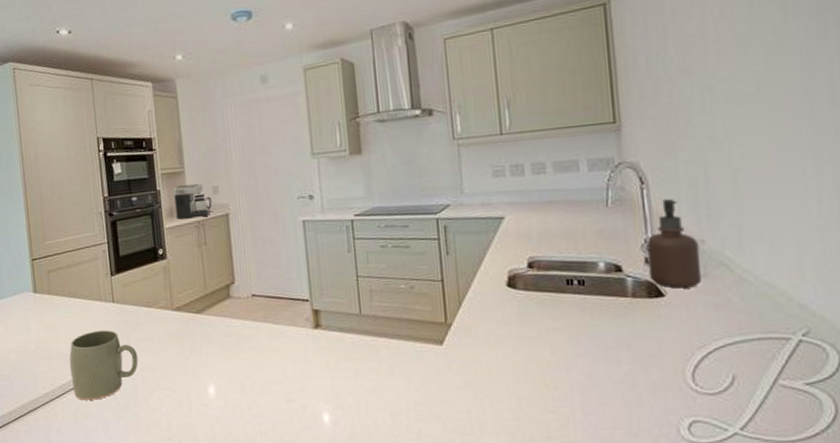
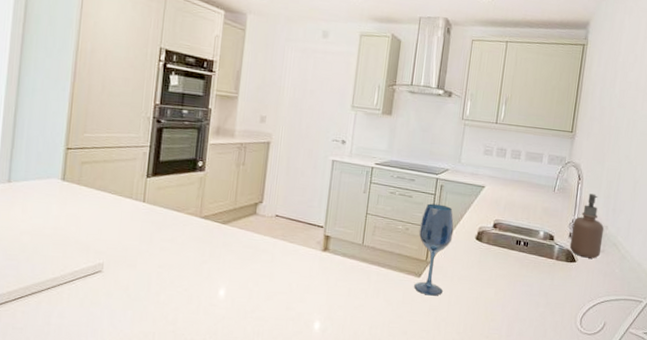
mug: present [69,330,139,400] -> none [84,225,158,290]
coffee maker: present [173,183,212,220] -> none [222,108,258,141]
wineglass: none [427,250,477,367] -> present [414,203,454,296]

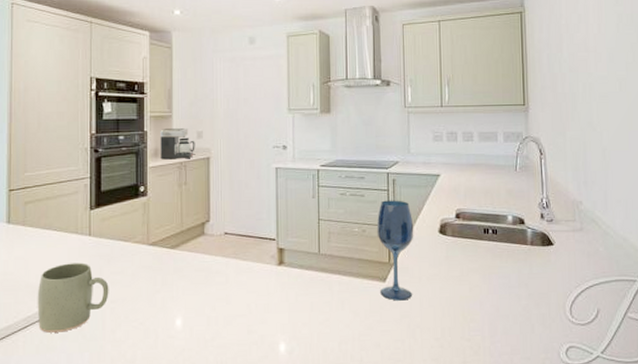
mug: none [84,225,158,290] -> present [37,262,109,333]
coffee maker: none [222,108,258,141] -> present [160,127,195,160]
soap dispenser: present [569,193,604,259] -> none [542,168,580,239]

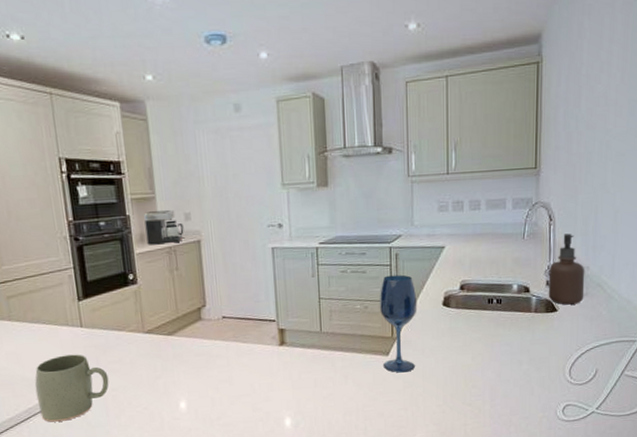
soap dispenser: none [542,168,580,239] -> present [548,233,585,305]

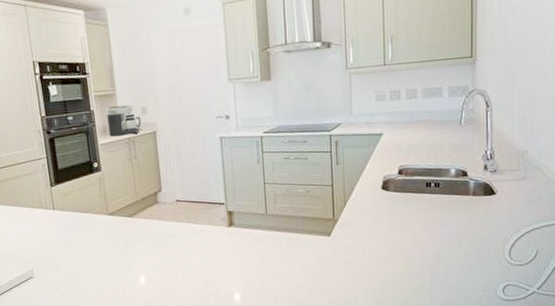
mug: present [34,354,109,422] -> none [15,233,78,293]
wineglass: present [379,274,417,373] -> none [320,160,357,252]
soap dispenser: present [548,233,585,305] -> none [486,119,524,188]

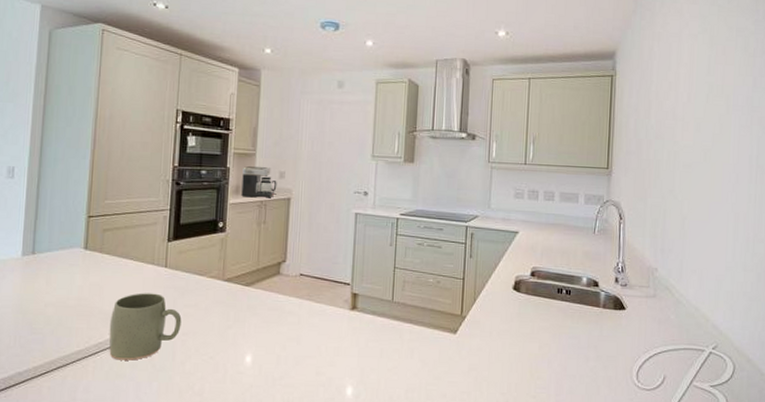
mug: none [15,233,78,293] -> present [109,293,182,361]

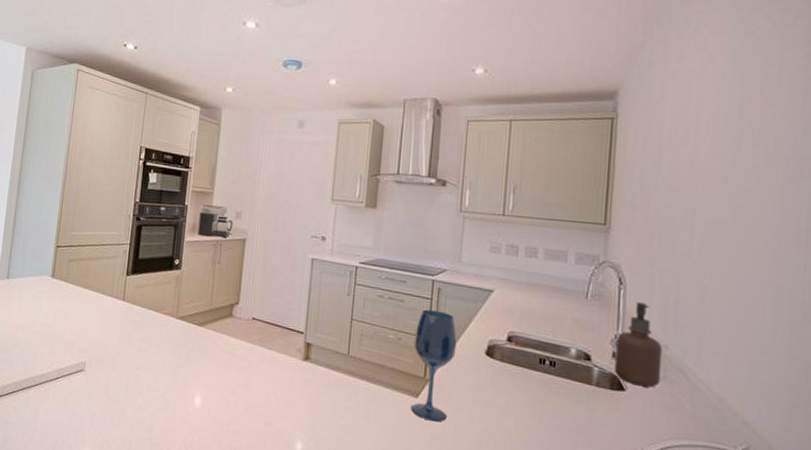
mug: present [109,293,182,361] -> none [68,323,136,390]
wineglass: none [450,253,489,354] -> present [411,309,457,422]
soap dispenser: none [617,233,654,305] -> present [614,302,663,388]

